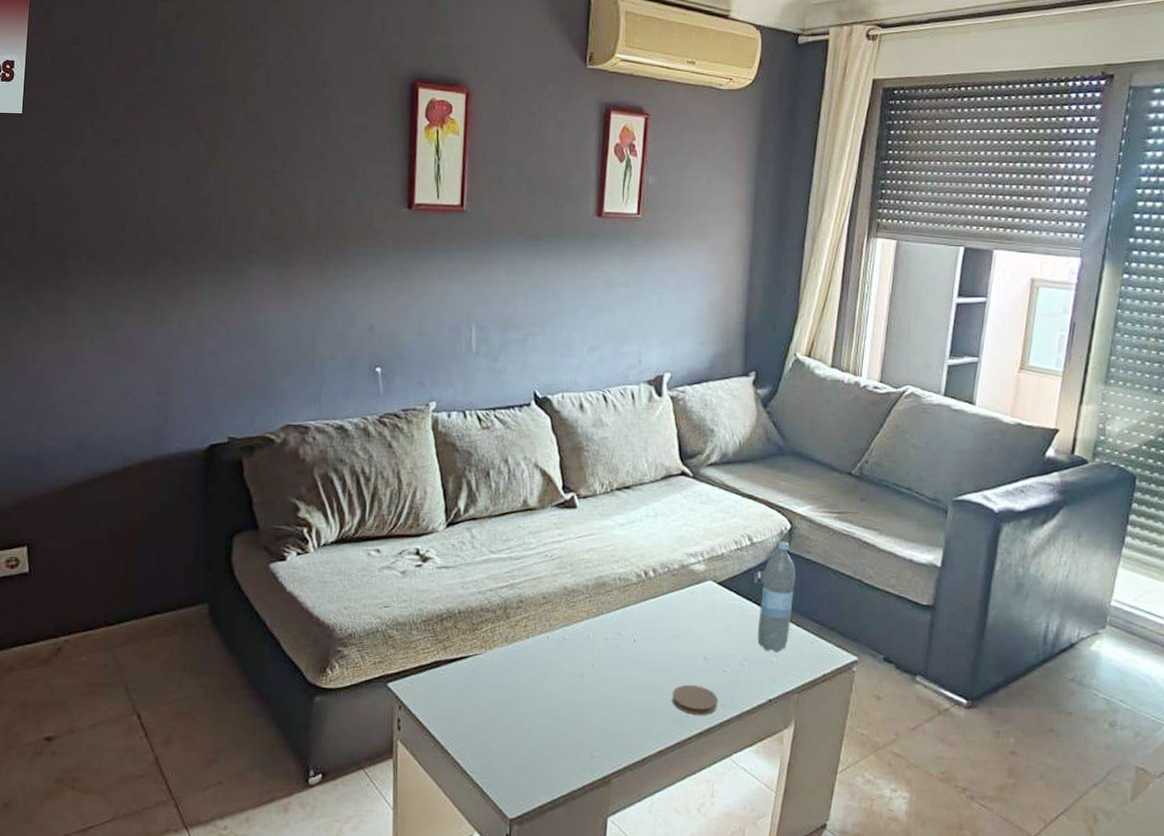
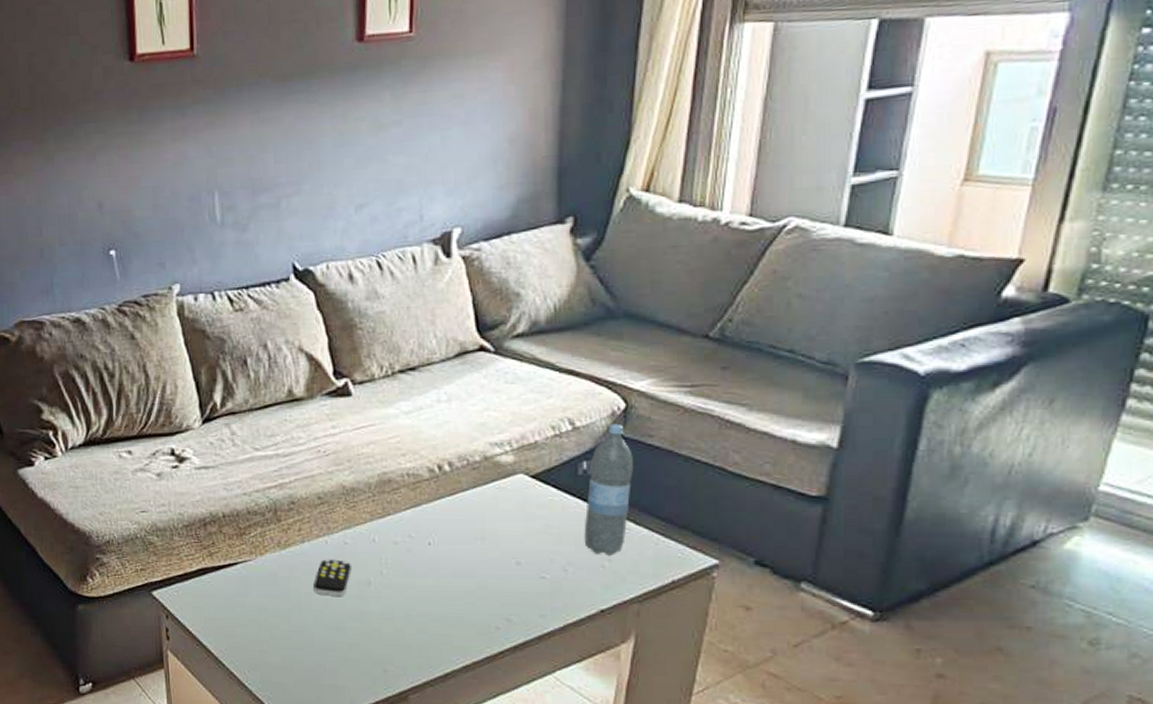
remote control: none [534,653,568,689] -> present [313,559,351,597]
coaster: present [672,684,719,715] -> none [478,592,536,627]

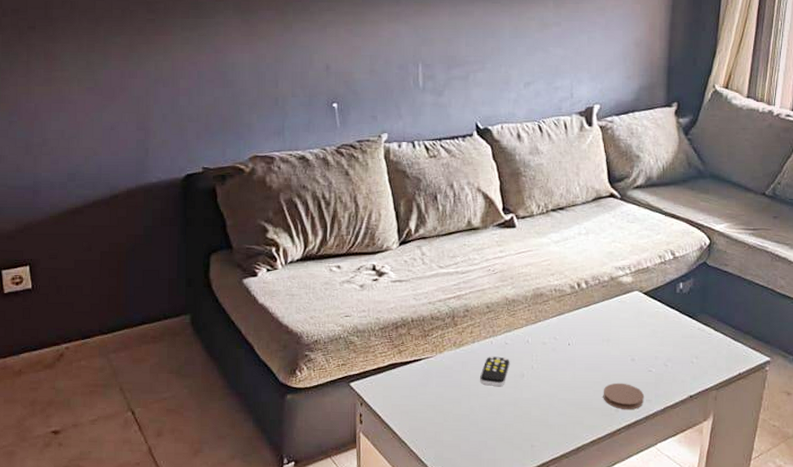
coaster: none [478,592,536,627] -> present [603,383,645,409]
water bottle: present [584,423,633,556] -> none [679,255,714,354]

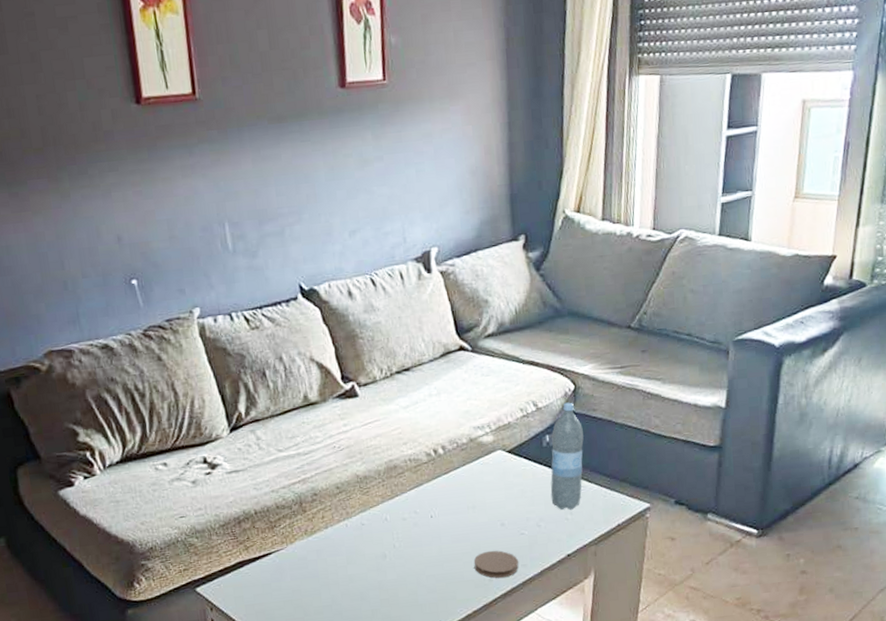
remote control: present [480,356,510,387] -> none [338,539,370,572]
water bottle: none [679,255,714,354] -> present [550,402,584,510]

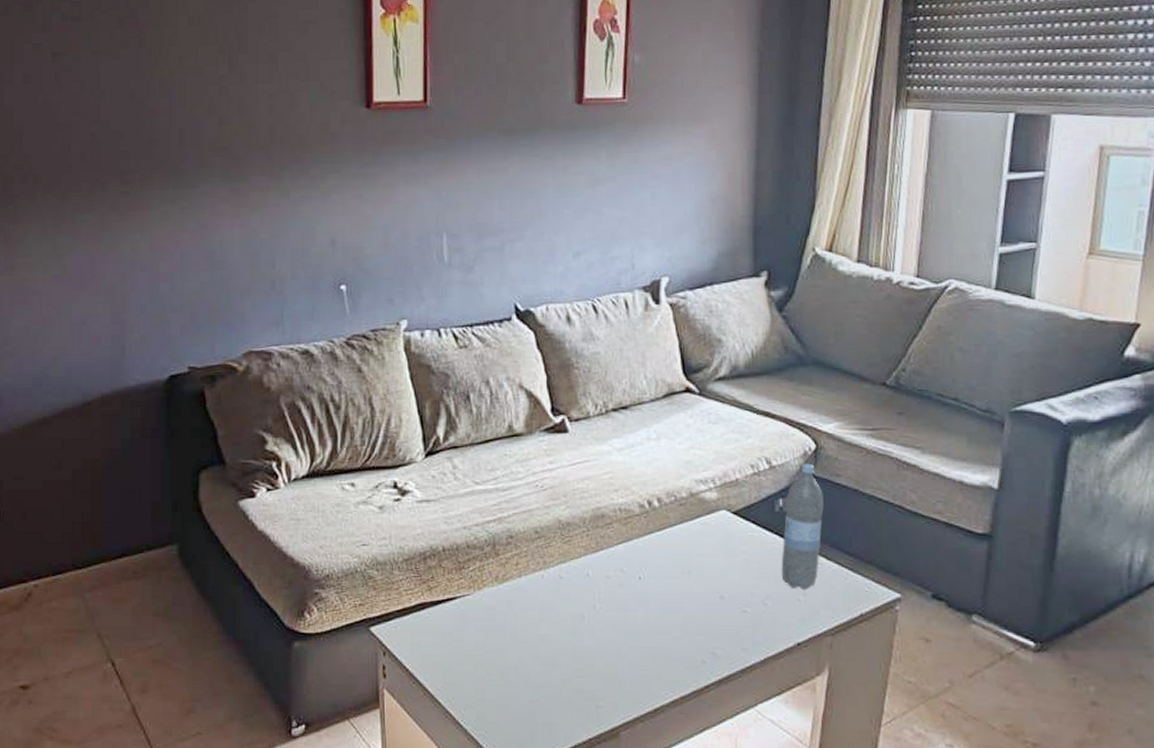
coaster: present [473,550,519,578] -> none [685,626,739,660]

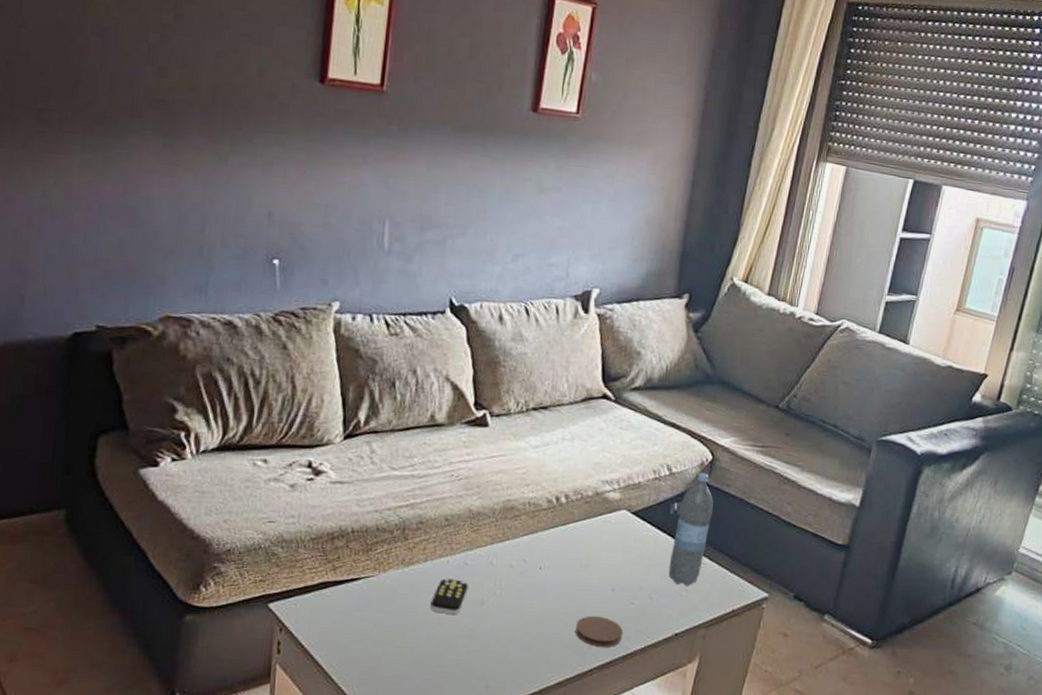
remote control: none [529,594,566,632] -> present [430,578,468,615]
coaster: none [685,626,739,660] -> present [575,615,624,647]

